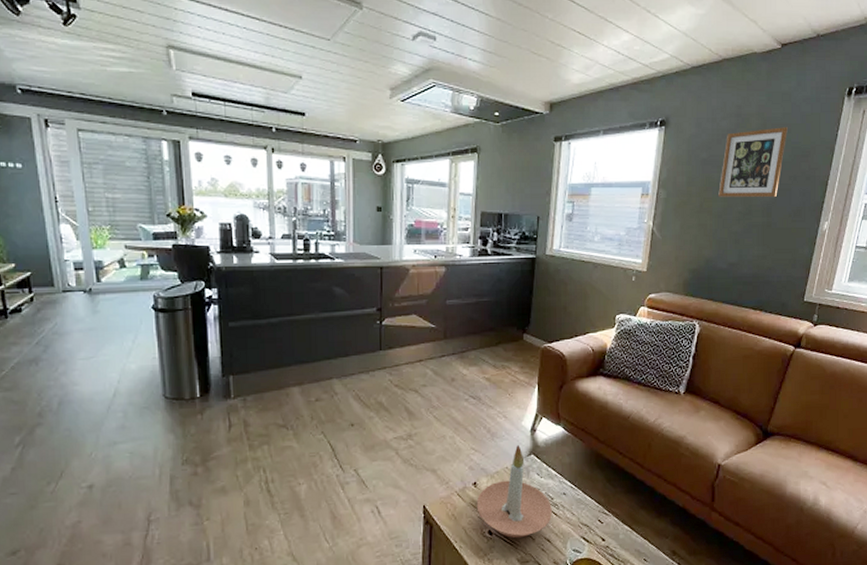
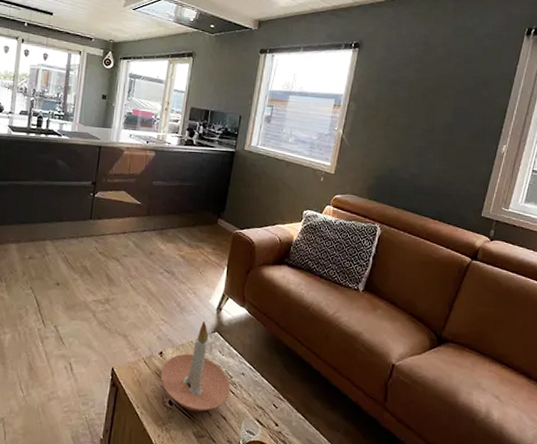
picture frame: present [718,127,788,197] -> none [404,57,470,118]

